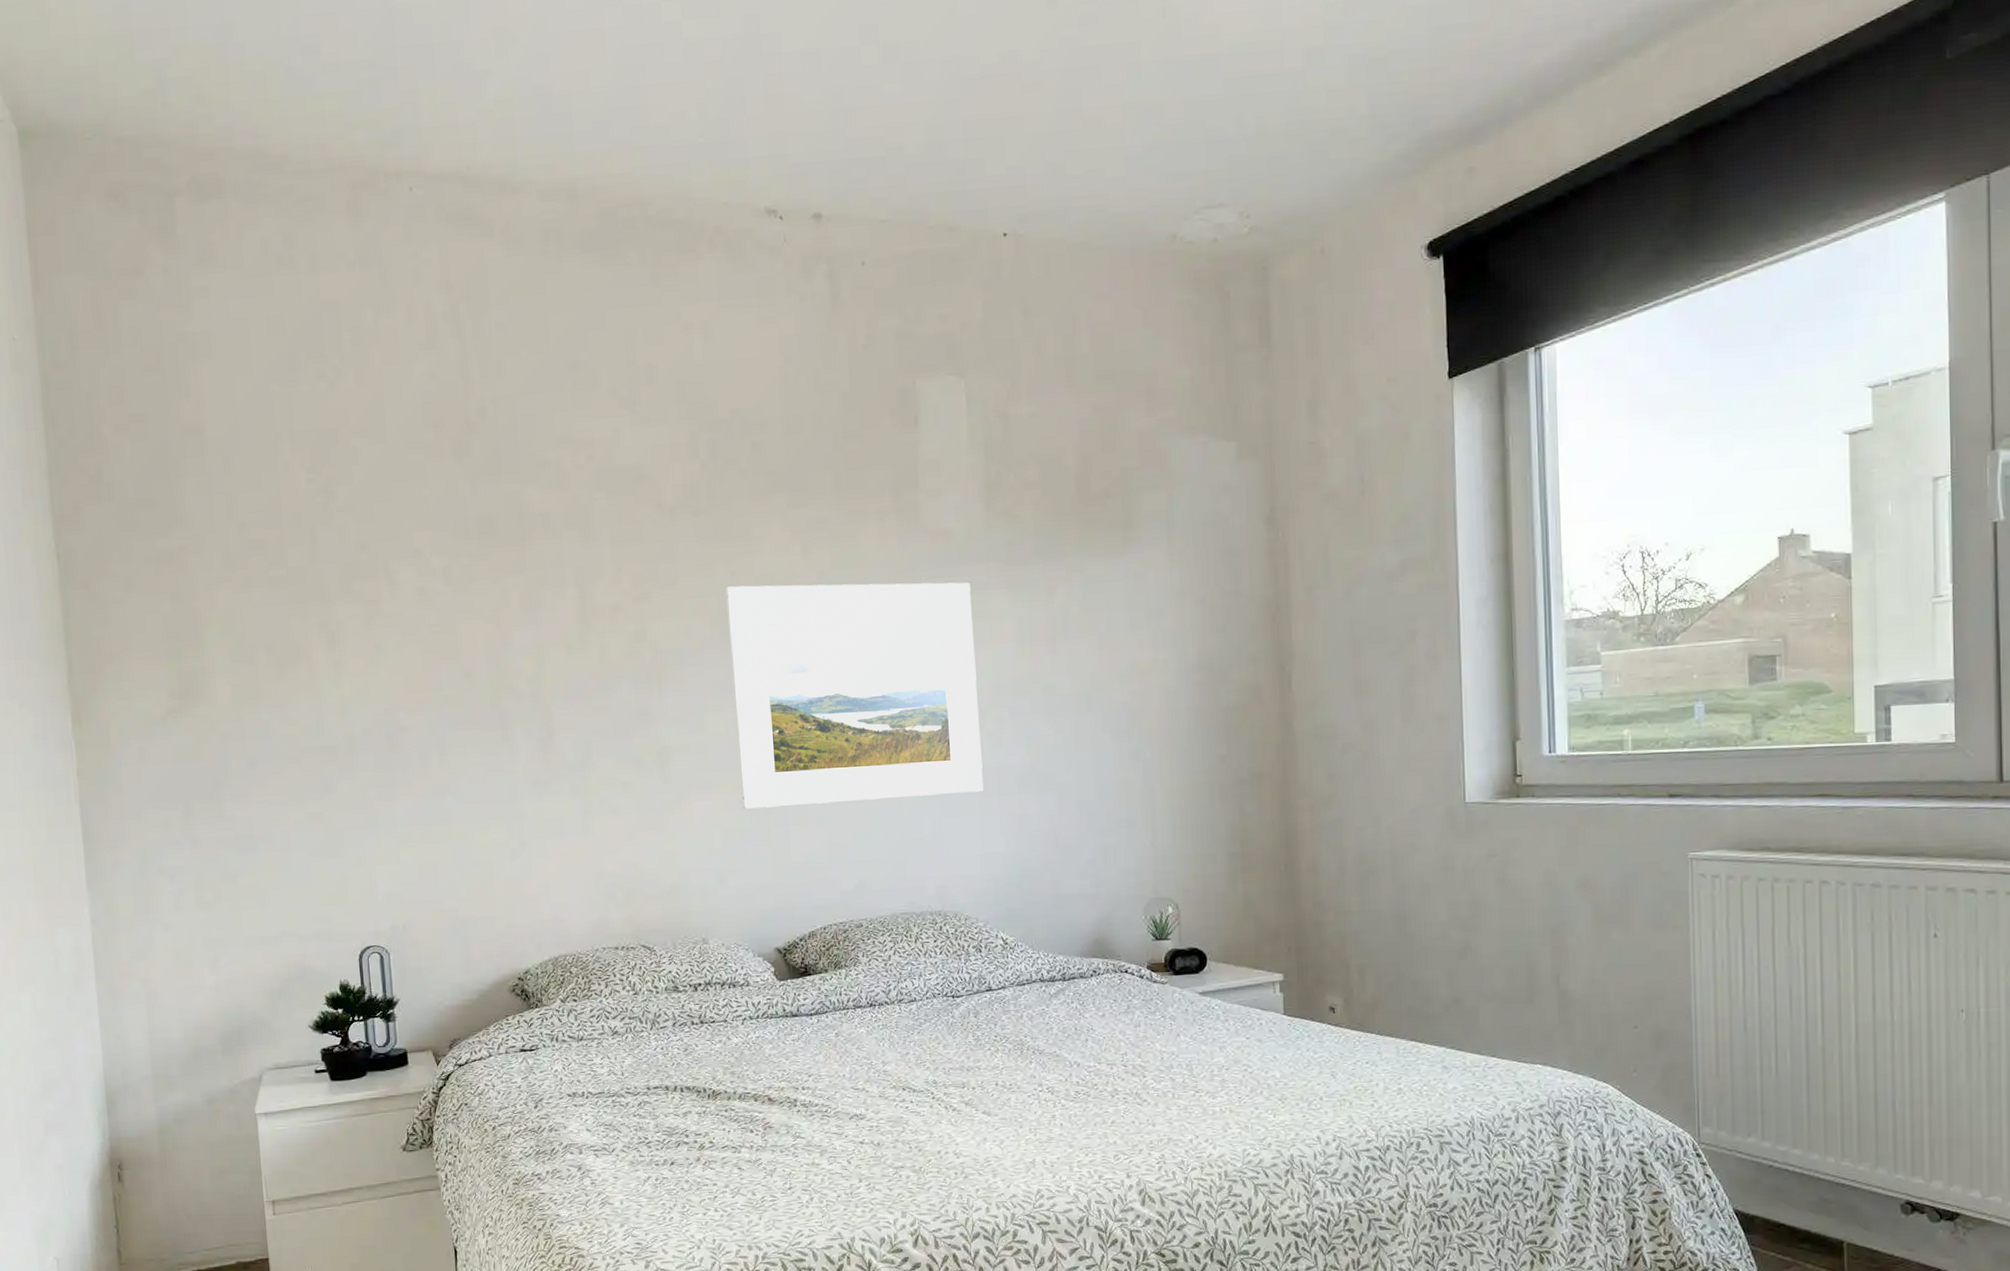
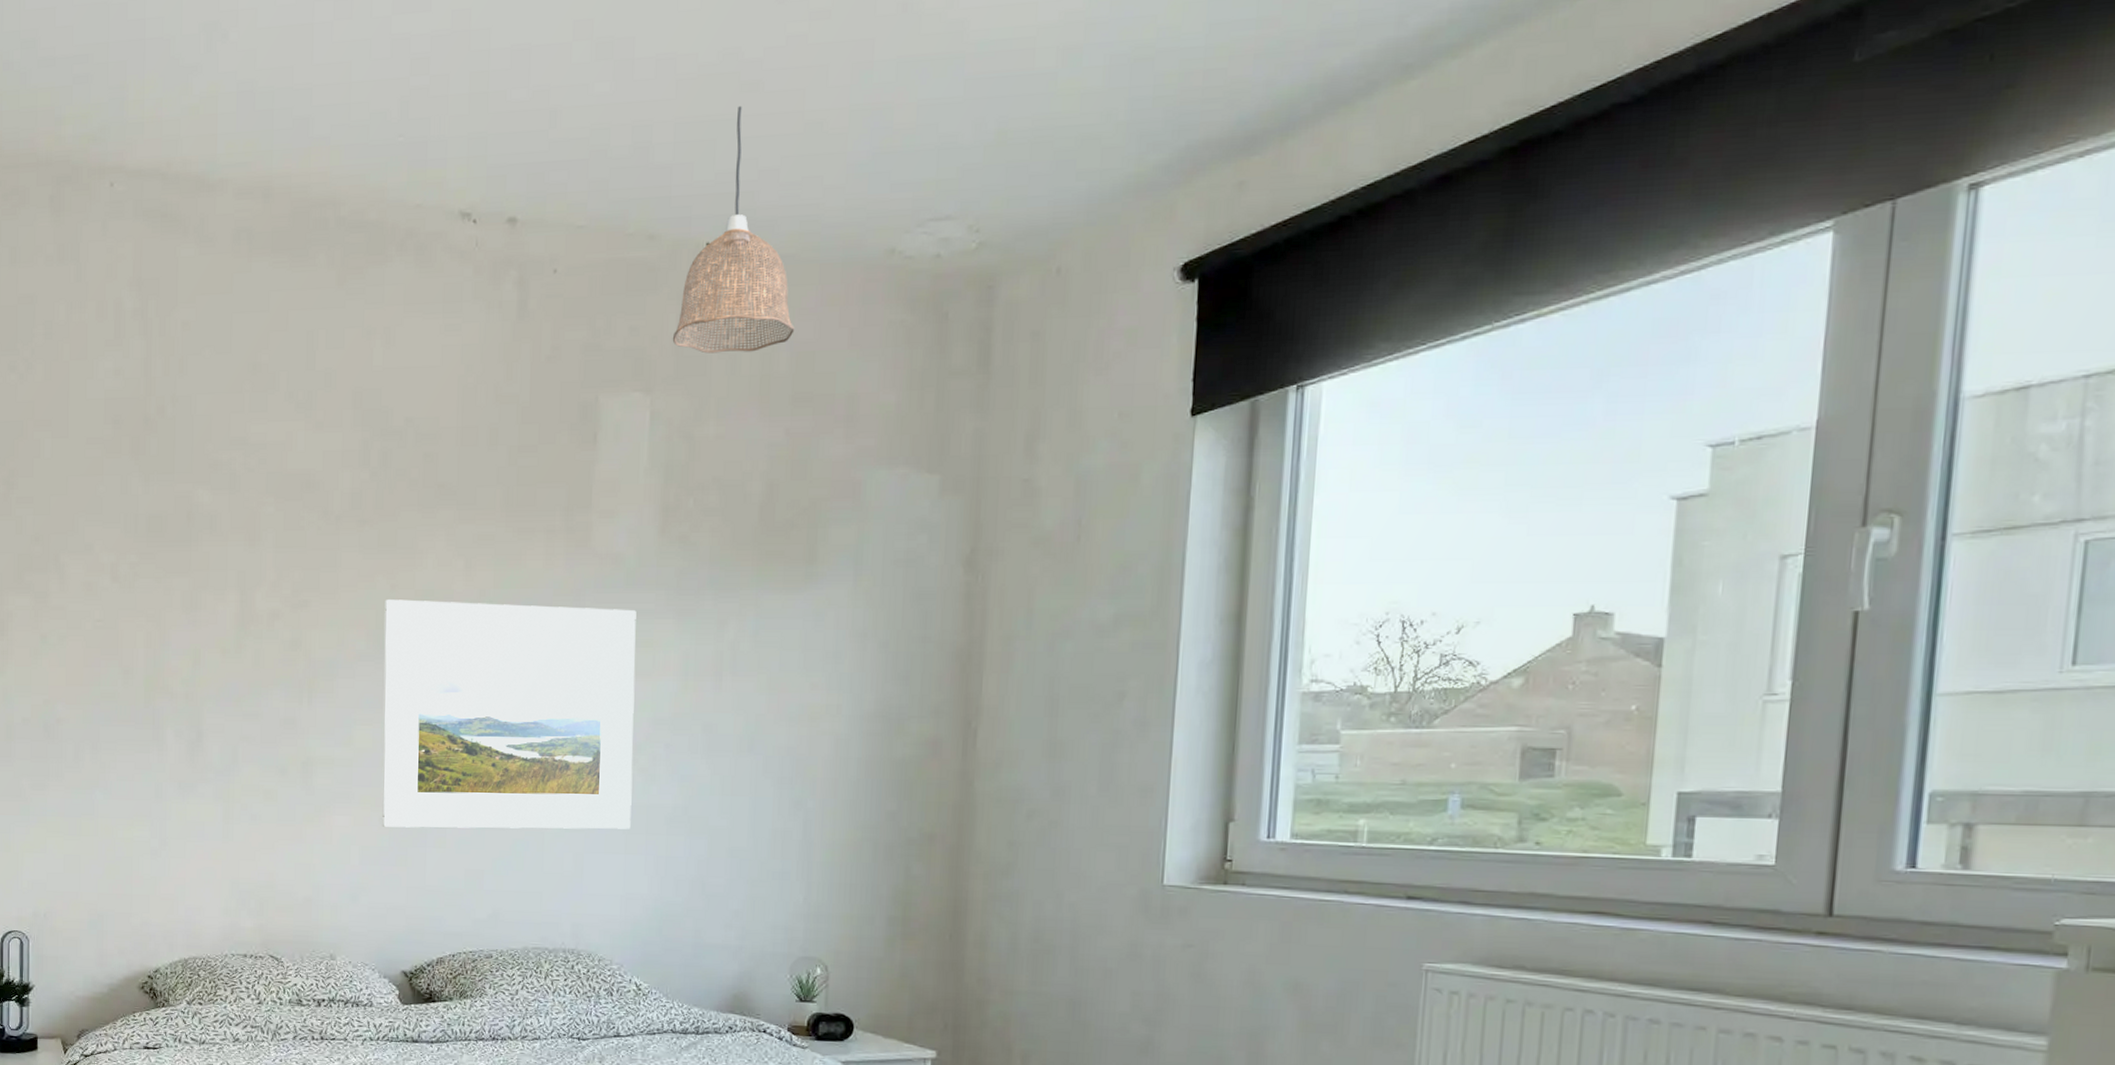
pendant lamp: none [980,104,1092,337] -> present [672,105,795,354]

